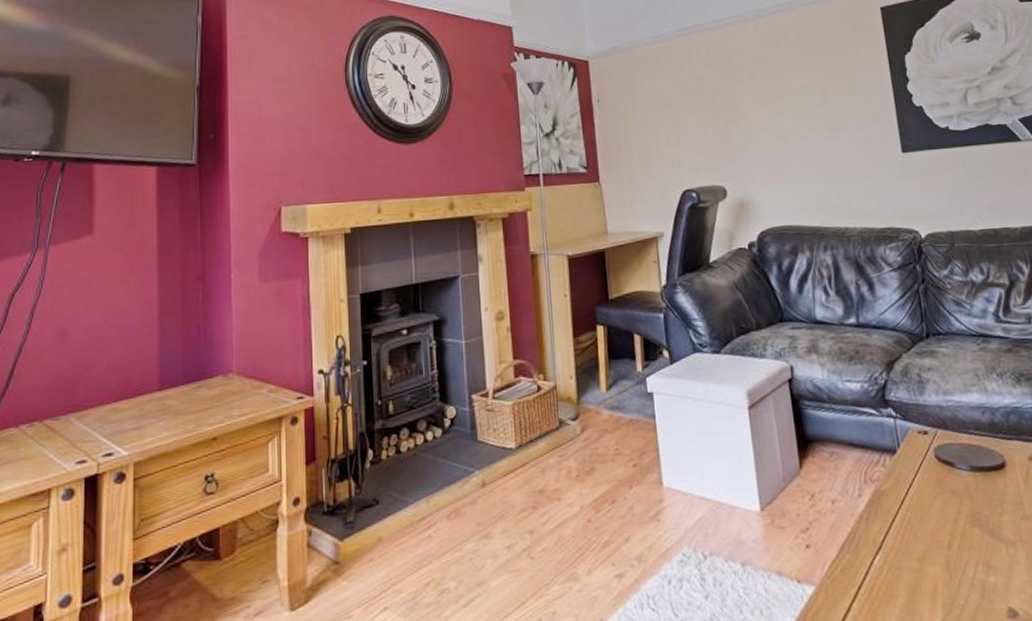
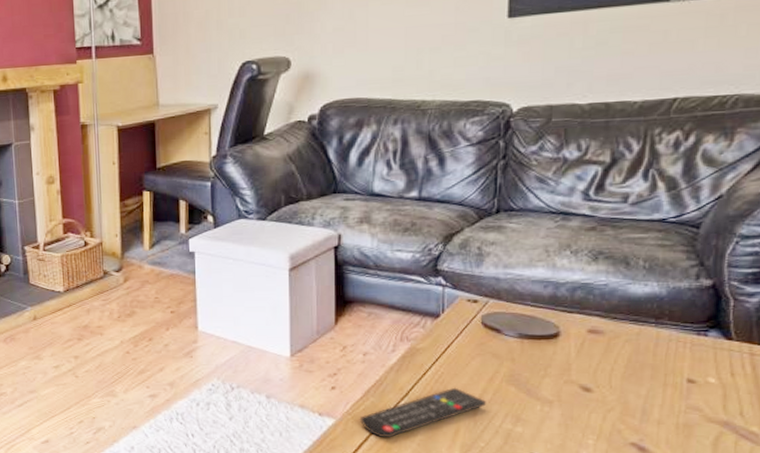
remote control: none [838,534,957,605] -> present [359,387,487,438]

